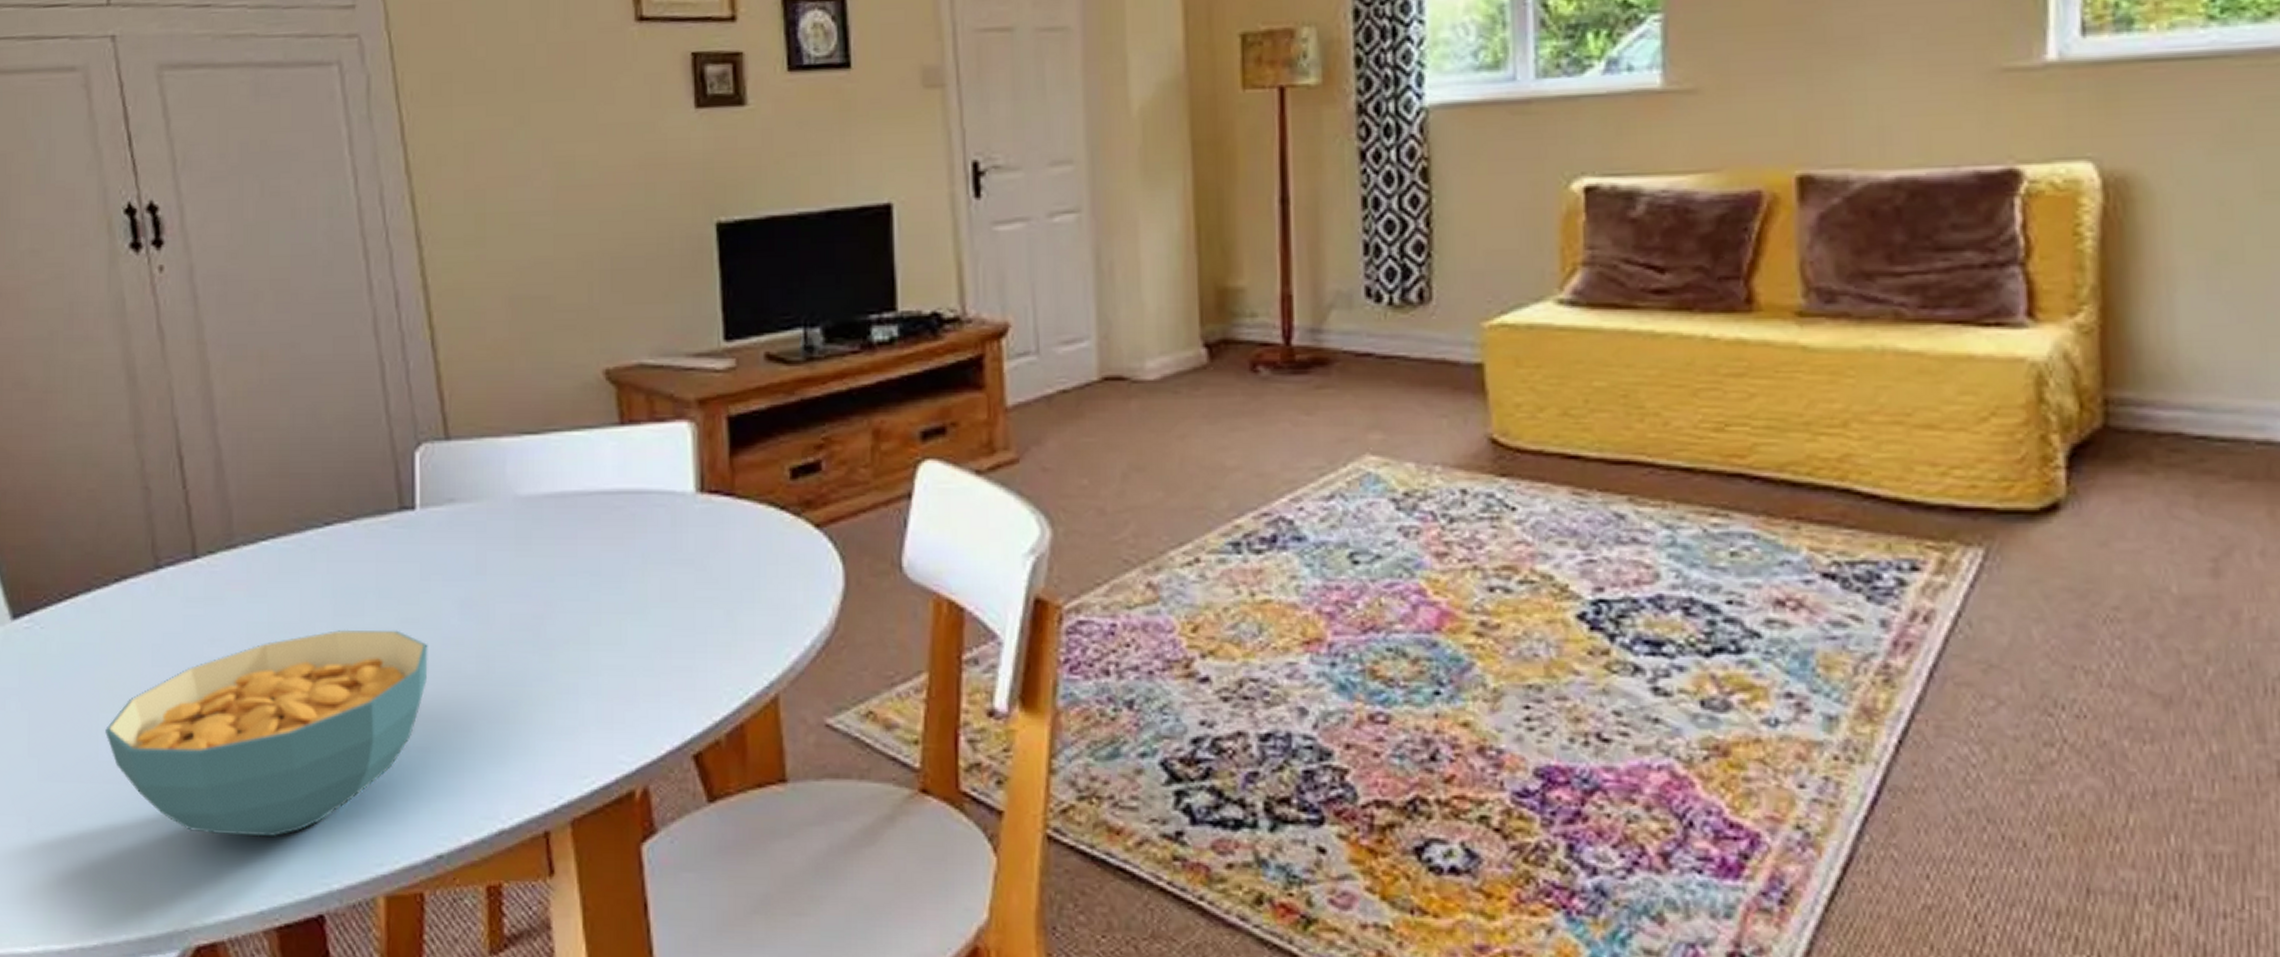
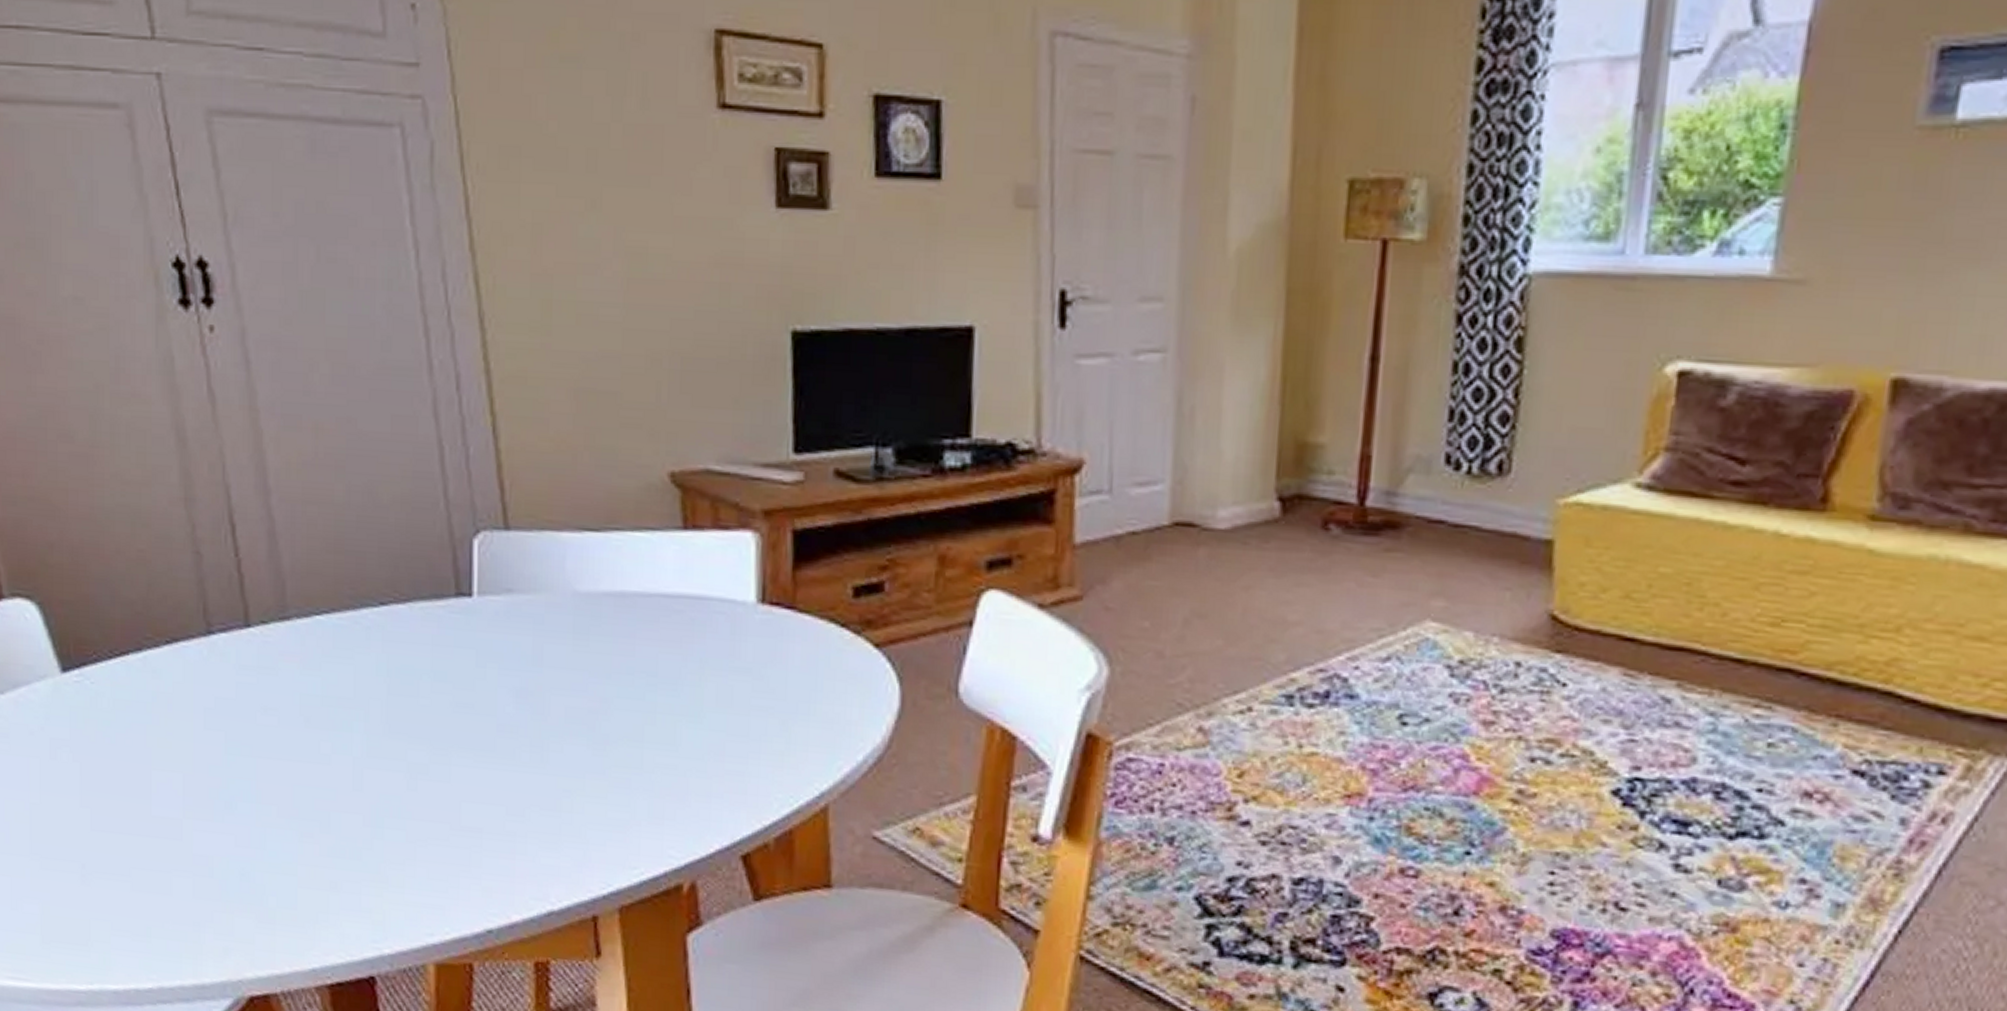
cereal bowl: present [105,629,428,837] -> none [158,708,482,900]

